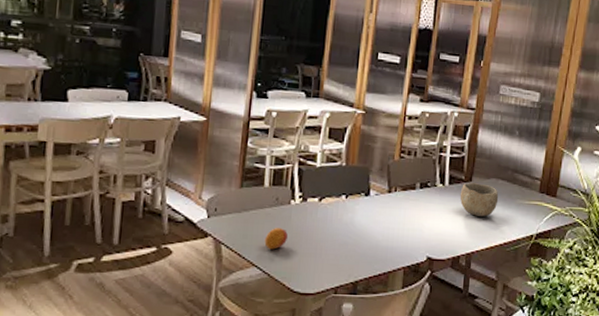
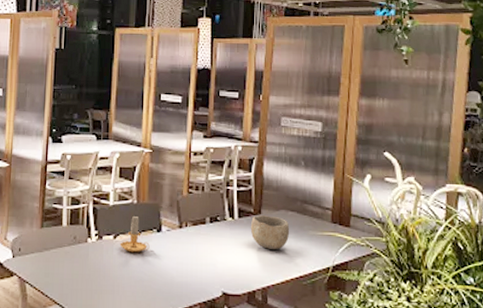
fruit: present [264,228,288,250] -> none [65,266,86,287]
candle: none [325,178,357,216] -> present [119,215,150,253]

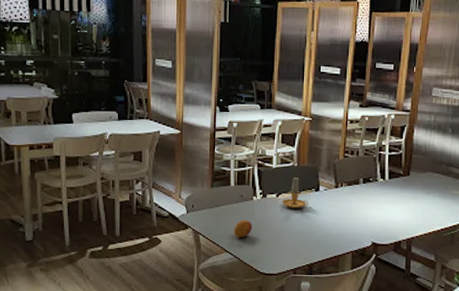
fruit: none [65,266,86,287] -> present [234,220,252,238]
bowl: present [250,215,290,249] -> none [399,177,435,206]

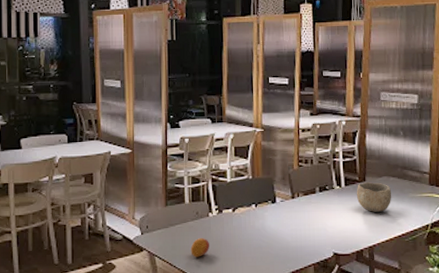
candle: present [282,177,309,209] -> none [238,190,266,223]
bowl: none [399,177,435,206] -> present [356,182,392,212]

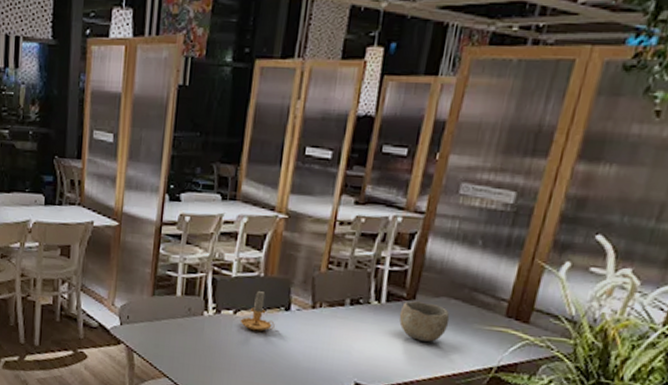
fruit: present [190,238,209,258] -> none [176,339,200,362]
candle: none [238,190,266,223] -> present [240,290,275,332]

